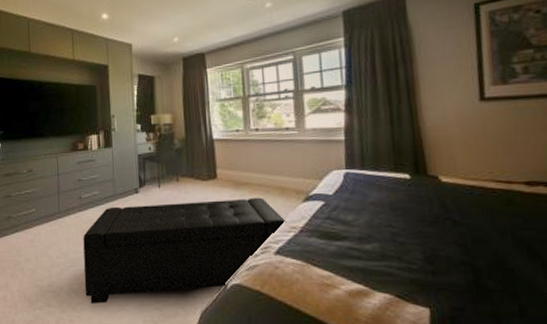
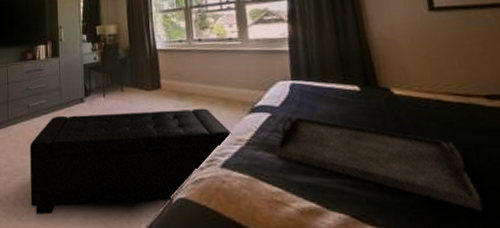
serving tray: none [327,203,514,288] -> present [275,115,484,211]

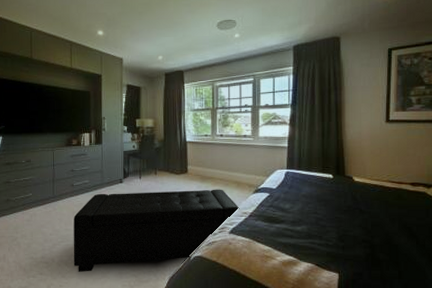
serving tray: present [275,115,484,211] -> none [270,195,397,259]

